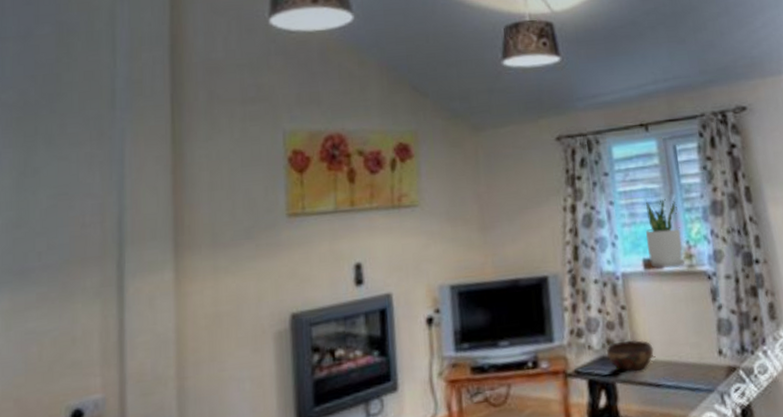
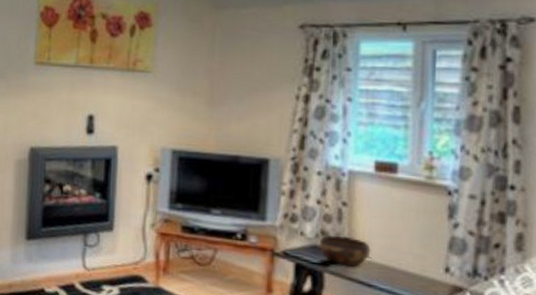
planter: present [645,198,685,268] -> none [382,102,426,175]

